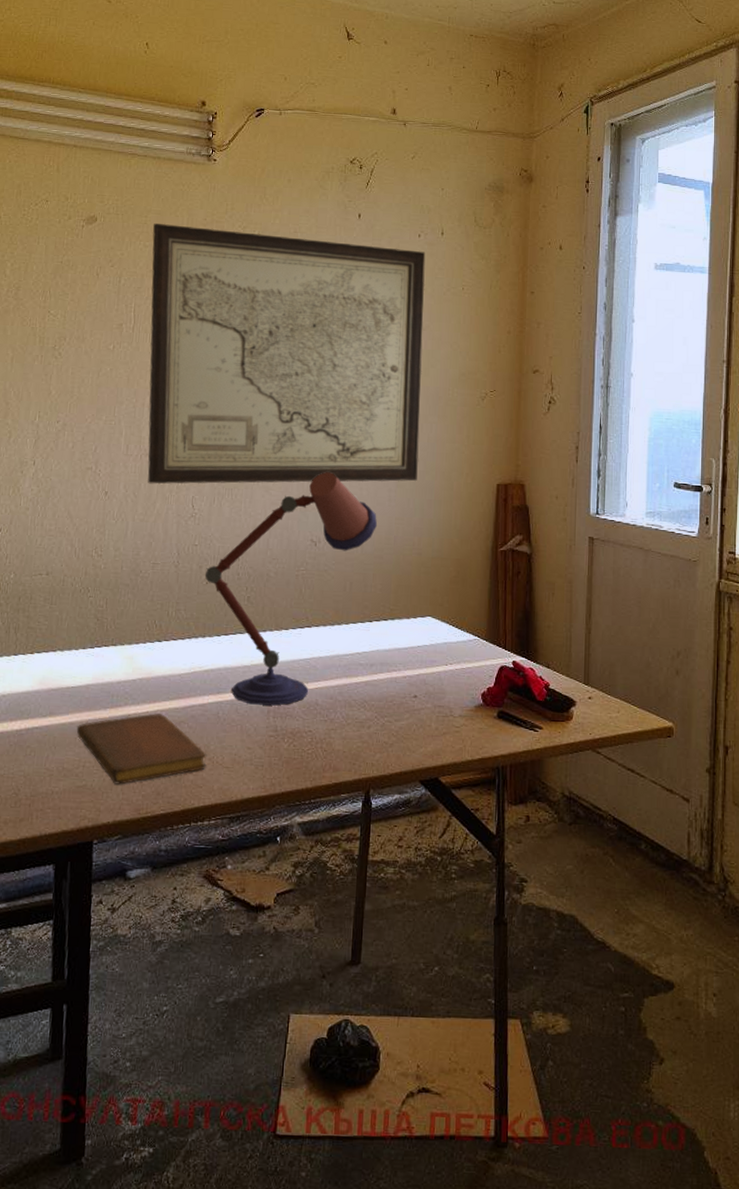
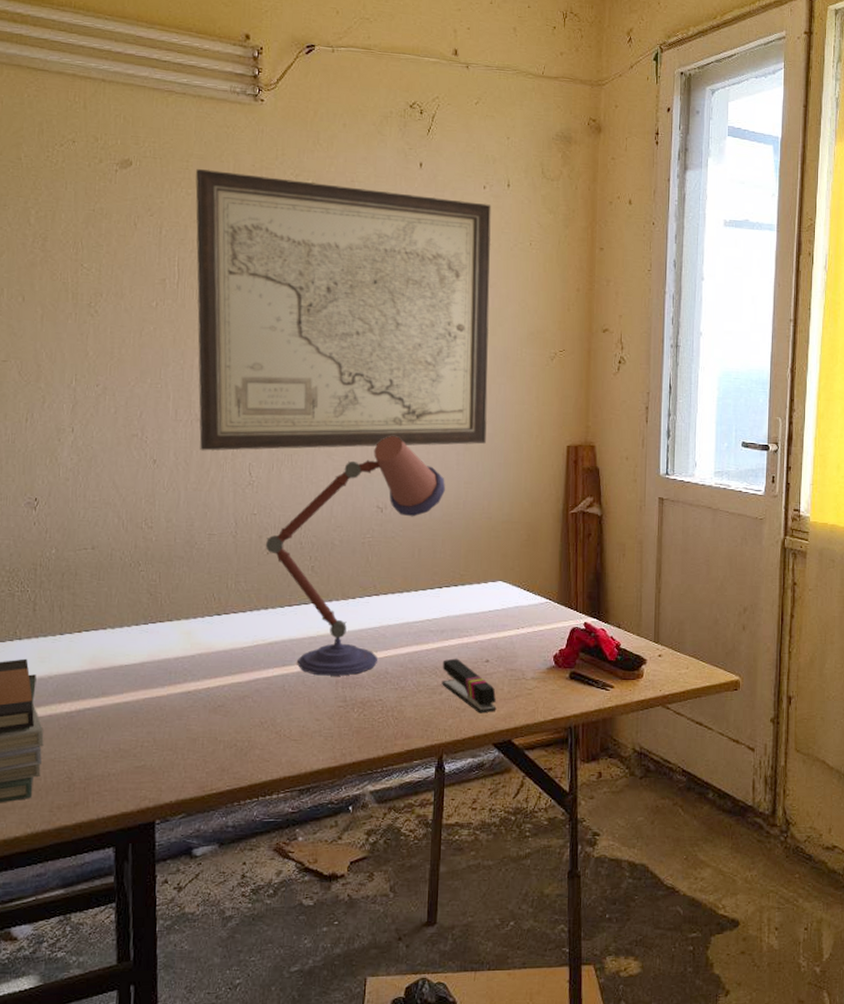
notebook: present [76,713,207,785] -> none [132,689,274,763]
stapler: none [370,692,424,749] -> present [442,658,497,713]

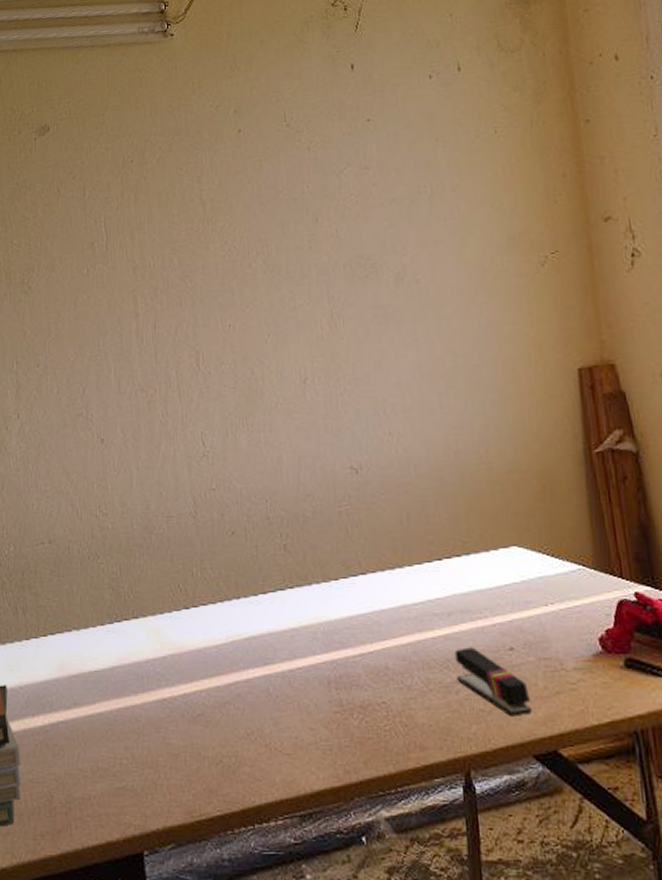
wall art: present [195,169,491,451] -> none [113,95,473,424]
desk lamp: present [265,436,446,676] -> none [228,382,431,675]

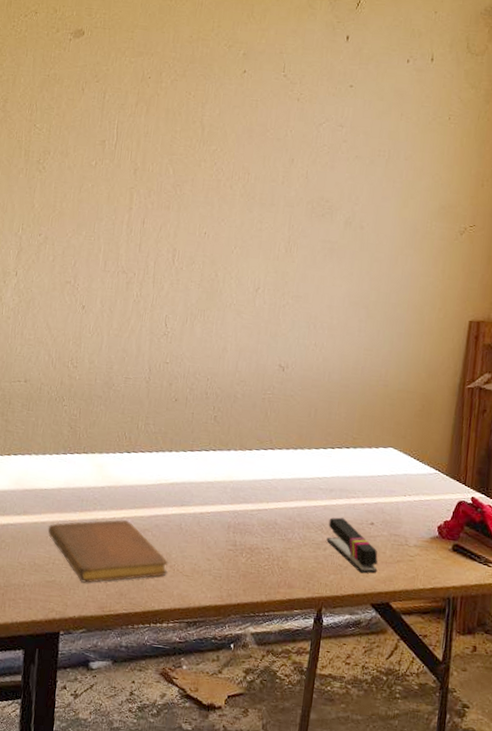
notebook: none [106,695,263,783] -> present [48,520,169,583]

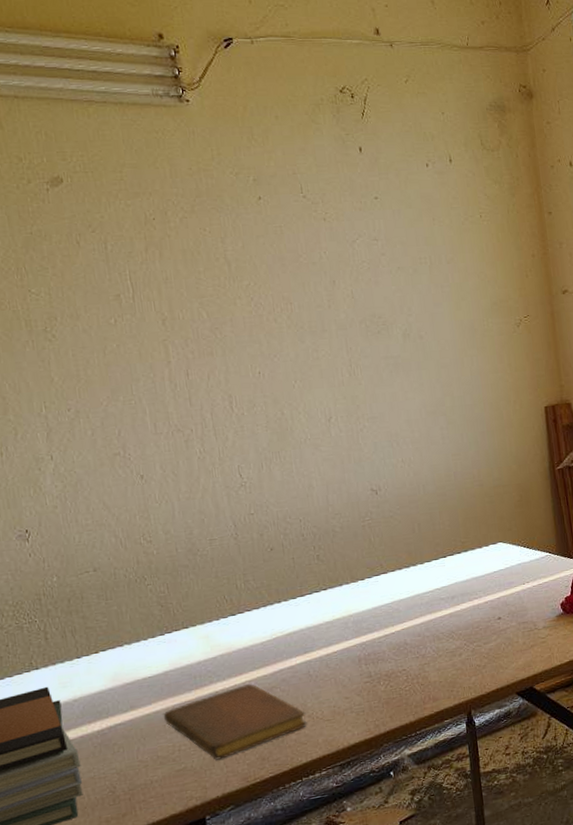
stapler: present [326,517,378,574] -> none [457,620,515,668]

